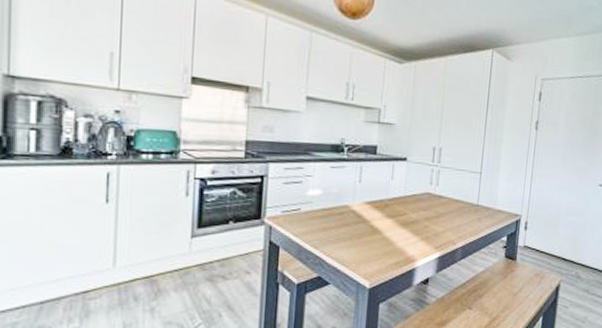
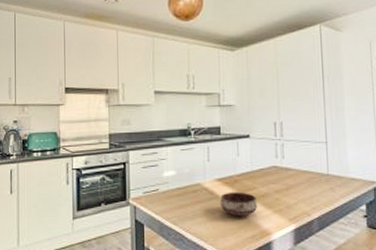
bowl: none [367,216,407,242] -> present [220,191,258,216]

